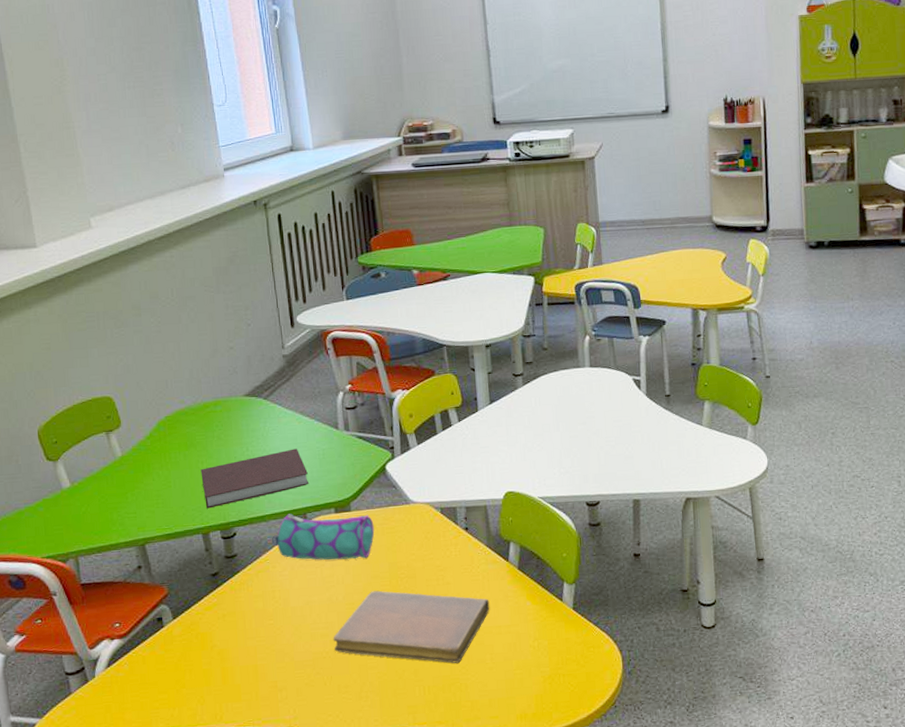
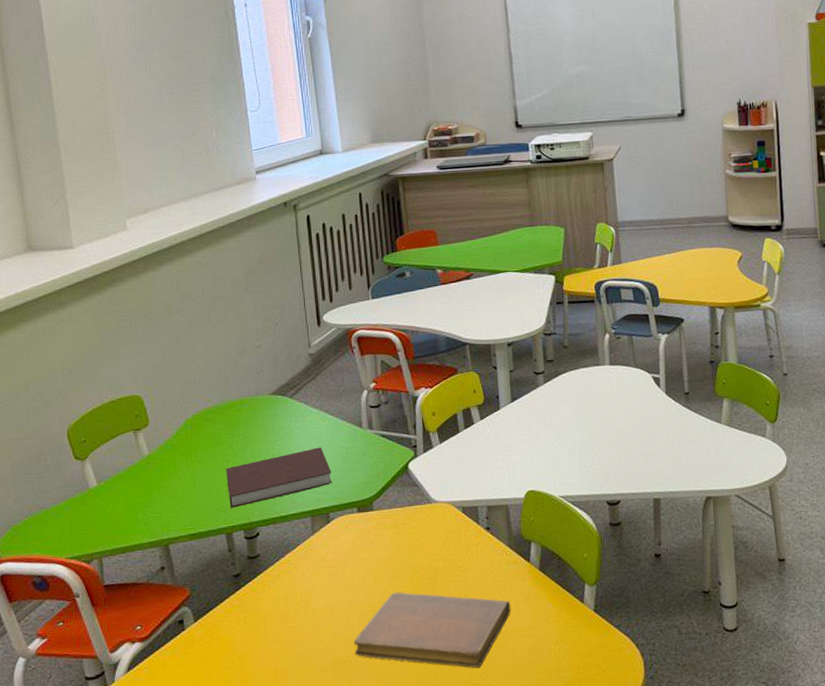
pencil case: present [271,513,375,560] -> none [294,513,397,561]

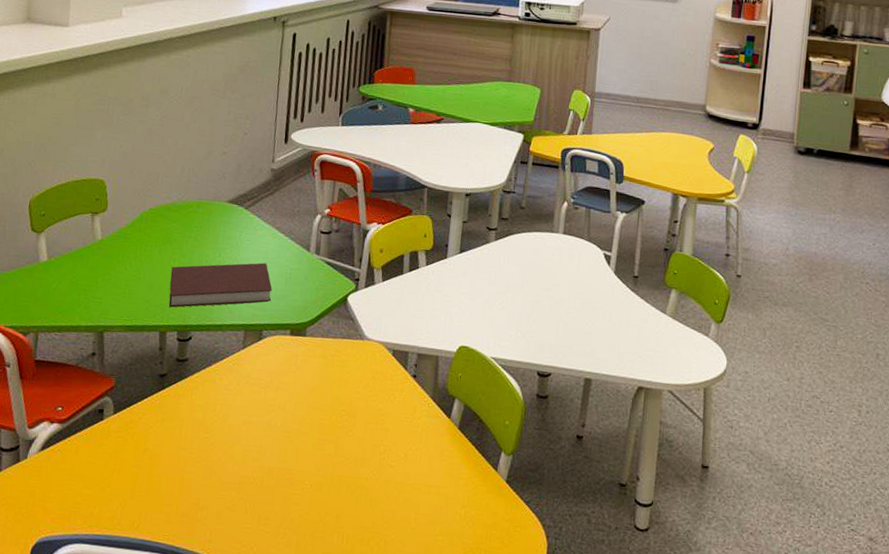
notebook: present [353,592,511,668] -> none [263,423,424,516]

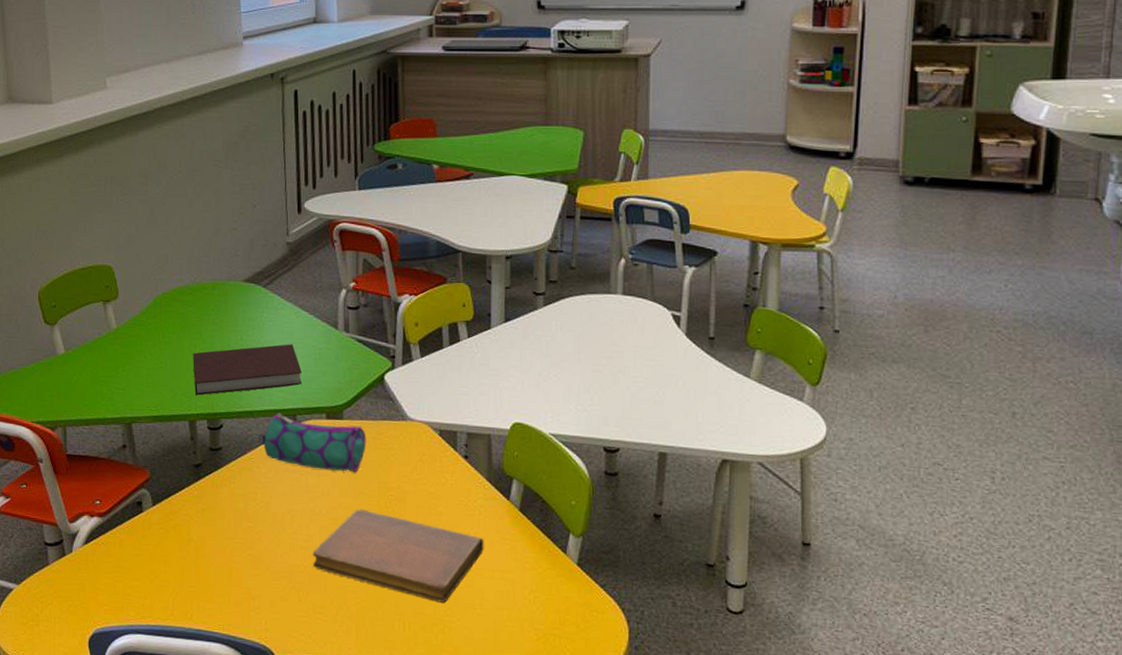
pencil case: none [223,327,326,388] -> present [258,413,367,473]
notebook: none [263,423,424,516] -> present [312,509,484,603]

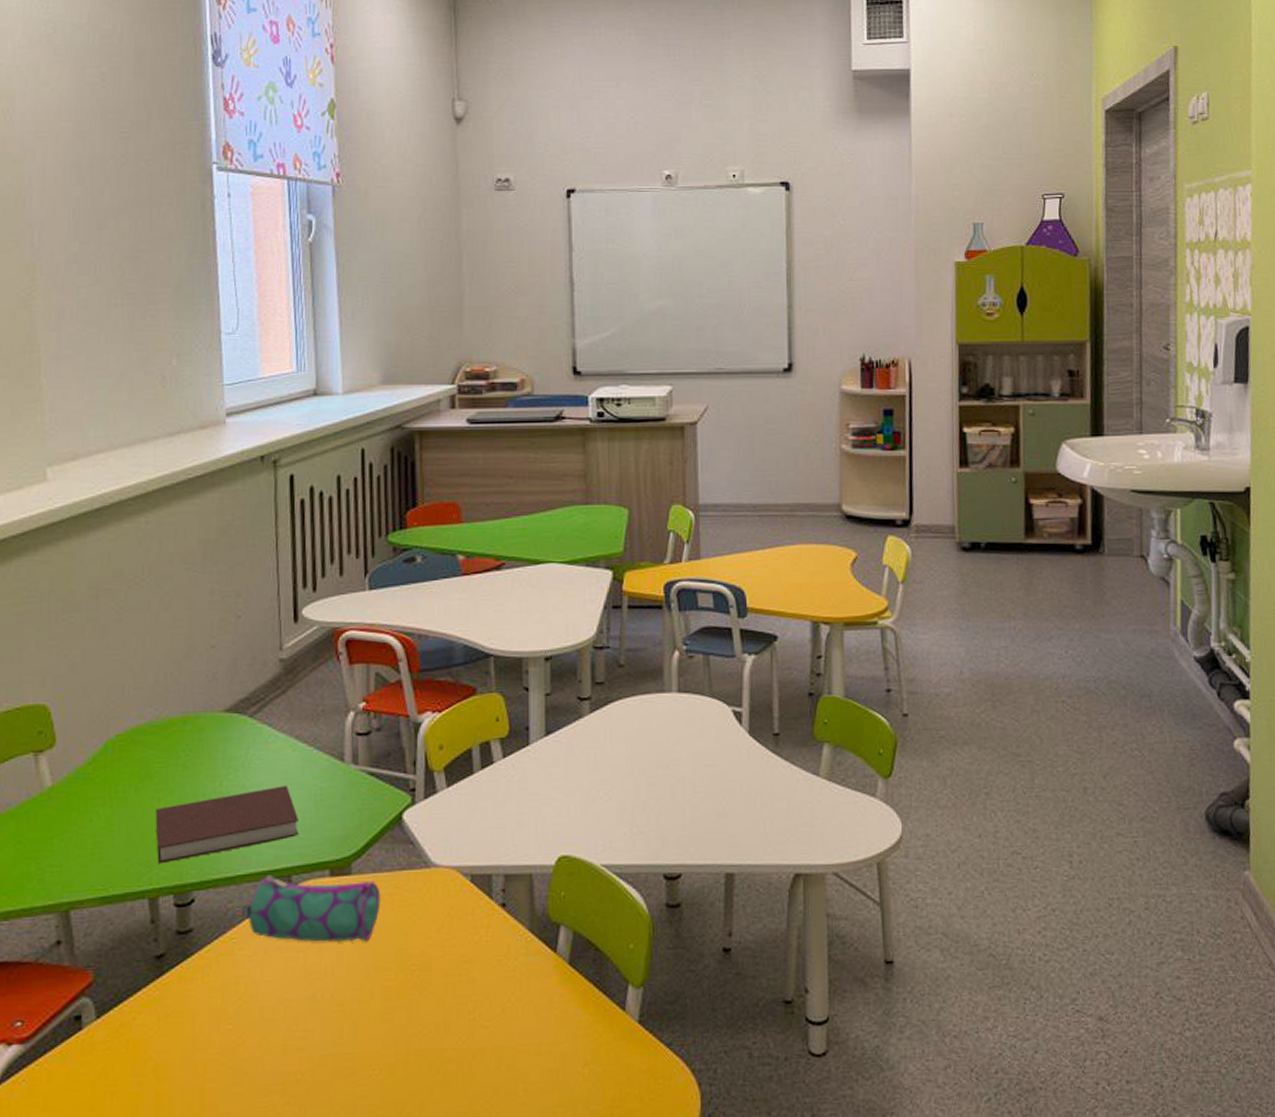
notebook: present [312,509,484,603] -> none [312,987,528,1095]

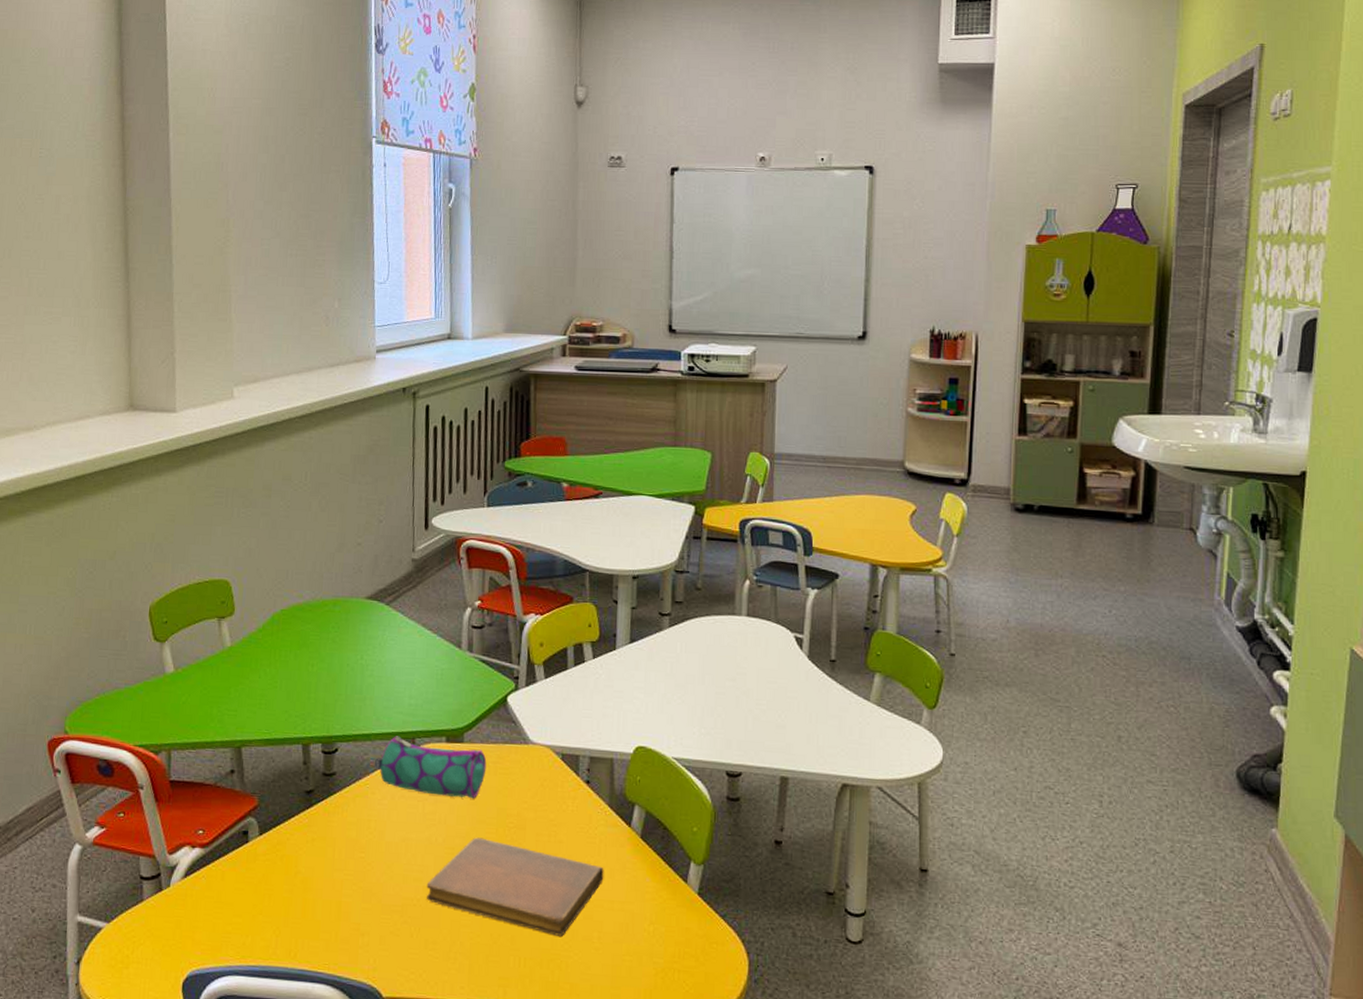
notebook: present [155,785,300,864] -> none [309,663,423,718]
notebook: none [312,987,528,1095] -> present [426,837,604,936]

